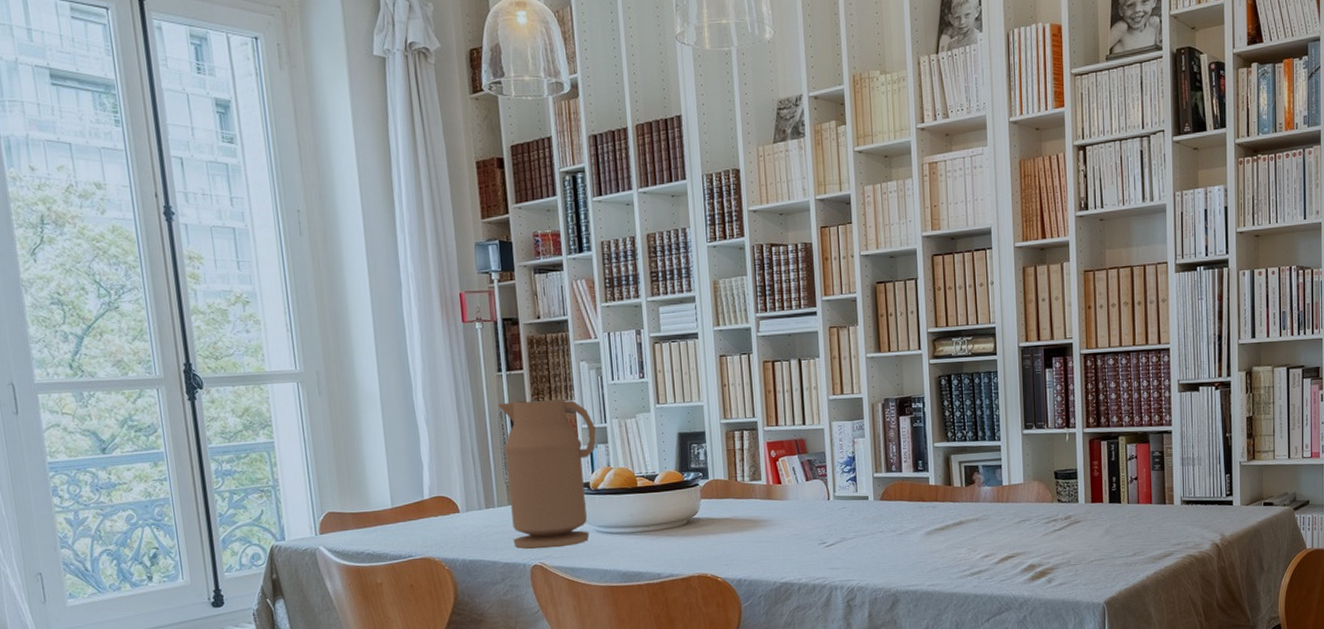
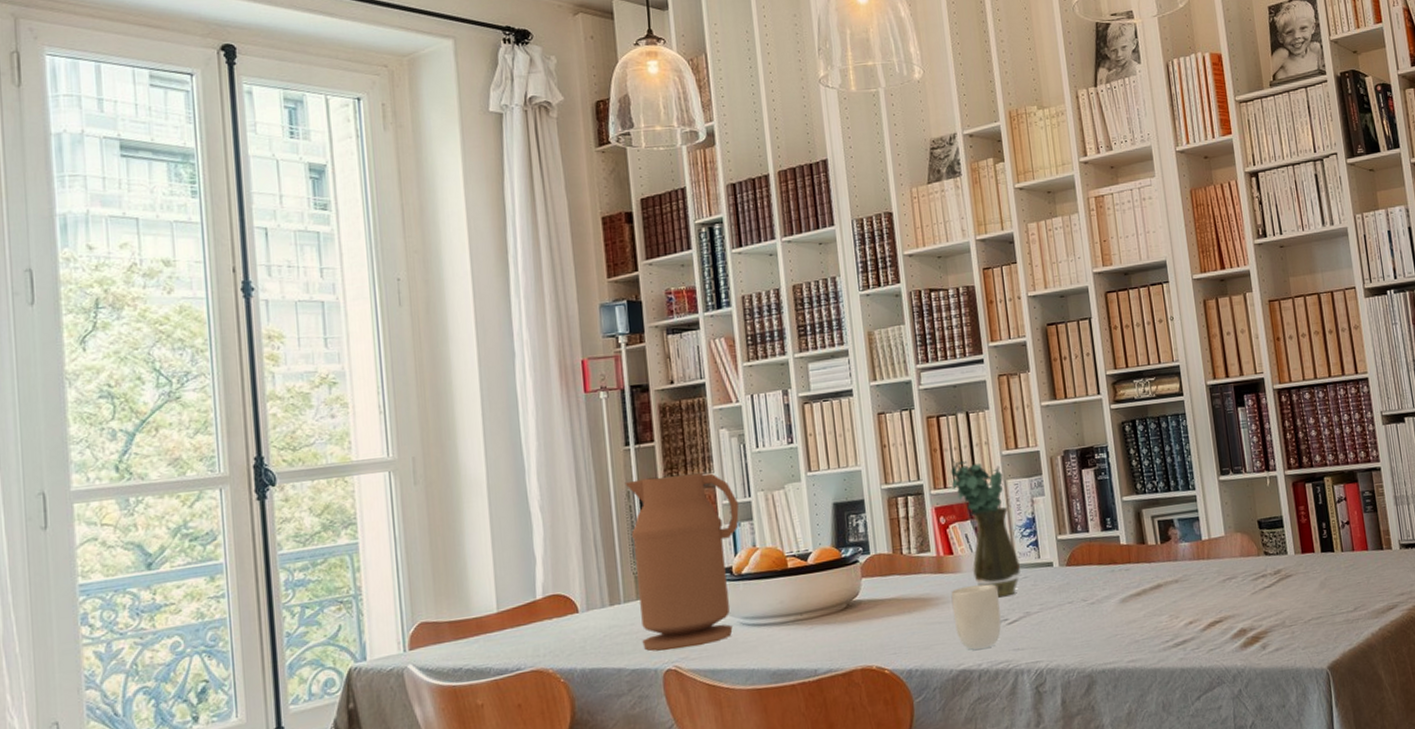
cup: none [777,511,820,567] -> present [951,583,1002,650]
vase: none [782,400,839,524] -> present [951,459,1021,598]

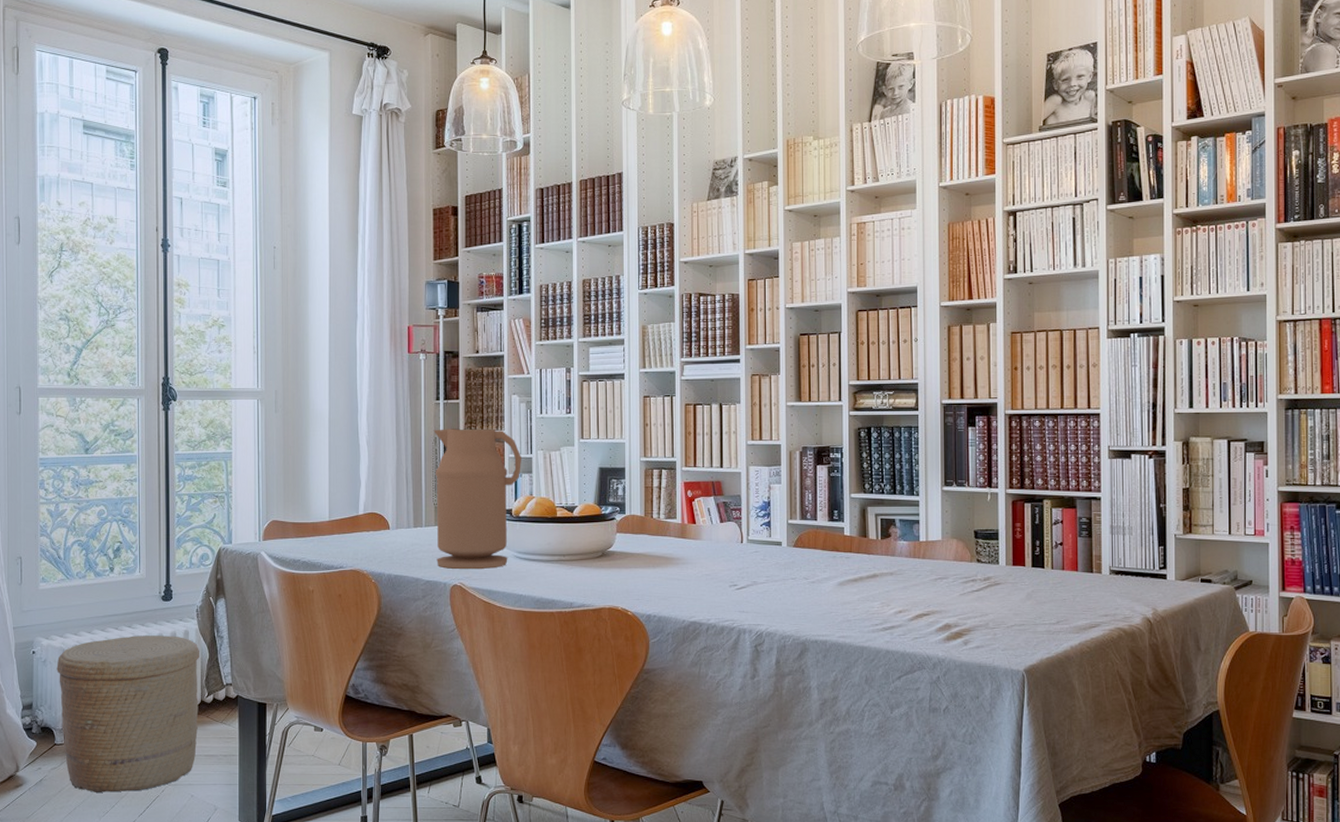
vase: present [951,459,1021,598] -> none [700,442,752,566]
cup: present [951,583,1002,650] -> none [690,553,731,607]

